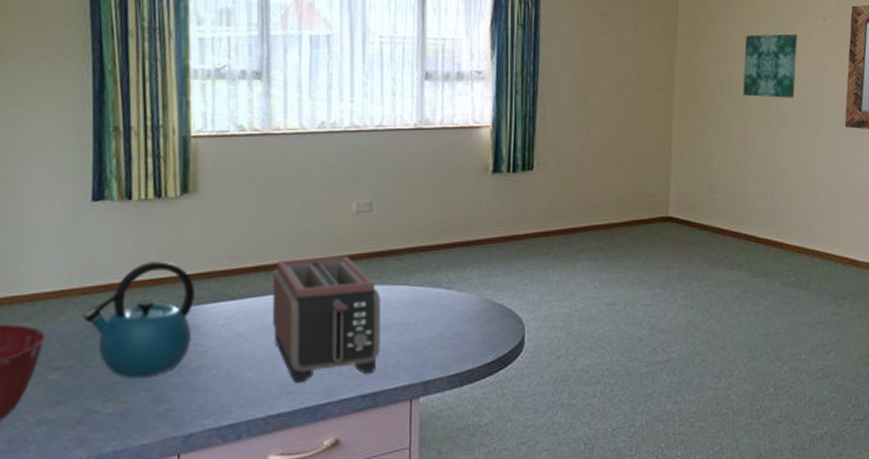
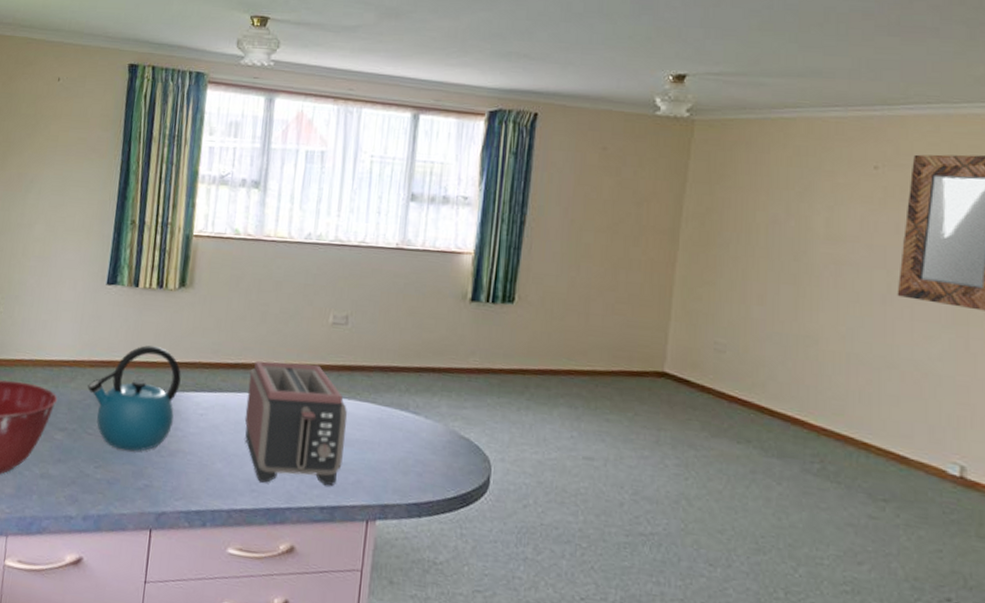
wall art: present [743,33,798,98] -> none [765,179,839,256]

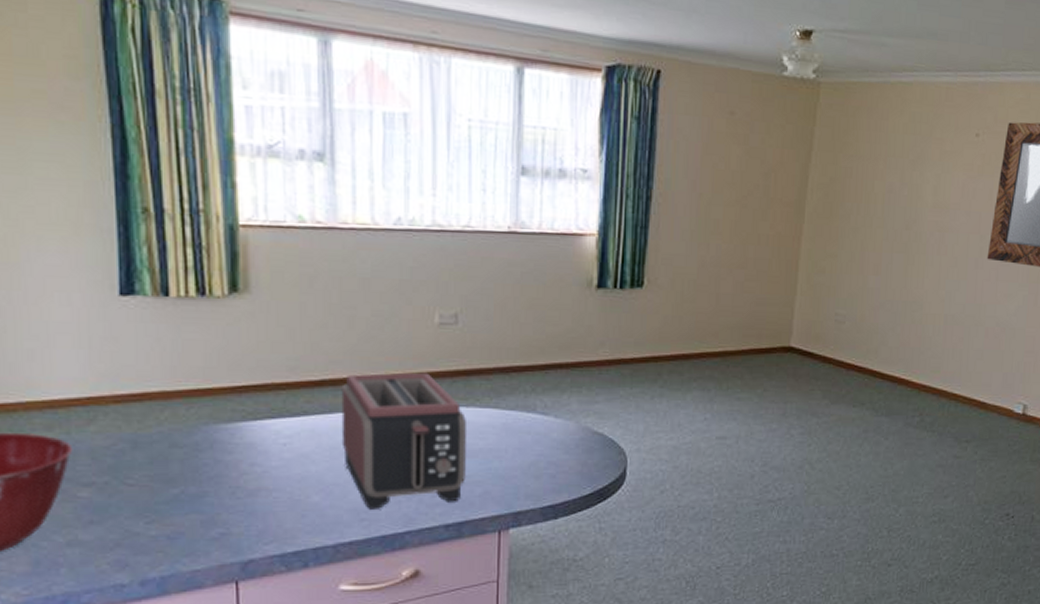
kettle: present [87,345,181,451] -> none [116,368,250,498]

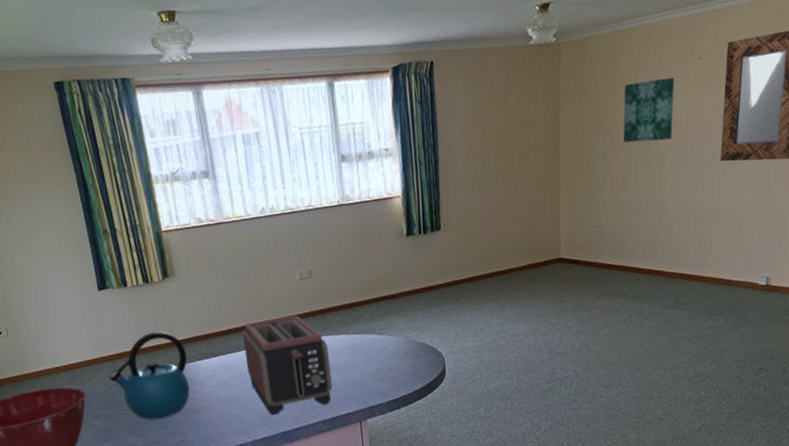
kettle: none [116,368,250,498] -> present [109,331,190,419]
wall art: none [881,147,946,223] -> present [623,77,675,143]

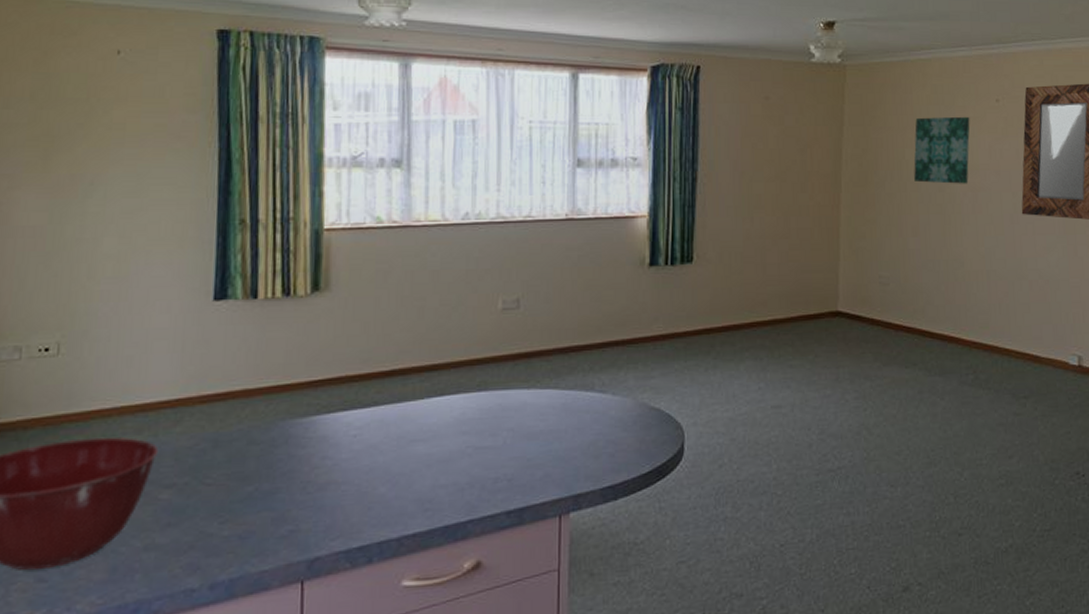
kettle: present [109,331,190,419] -> none [200,364,324,496]
toaster: present [241,315,332,415] -> none [408,357,529,499]

